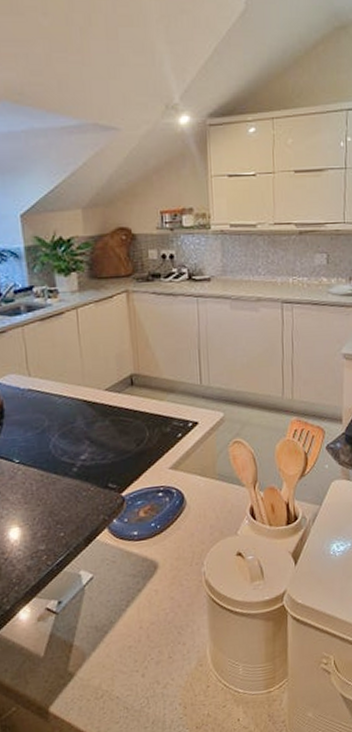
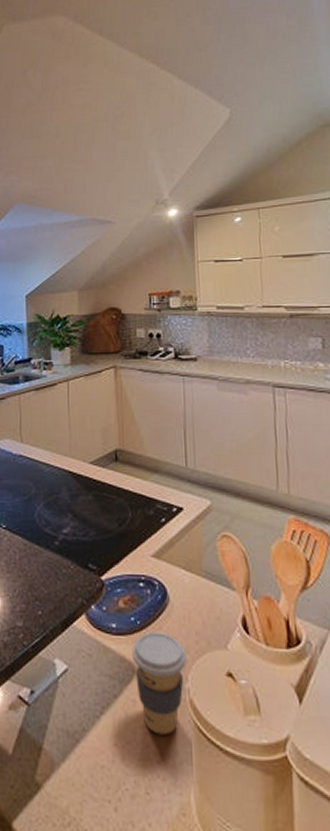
coffee cup: none [153,531,203,612] -> present [132,631,187,735]

